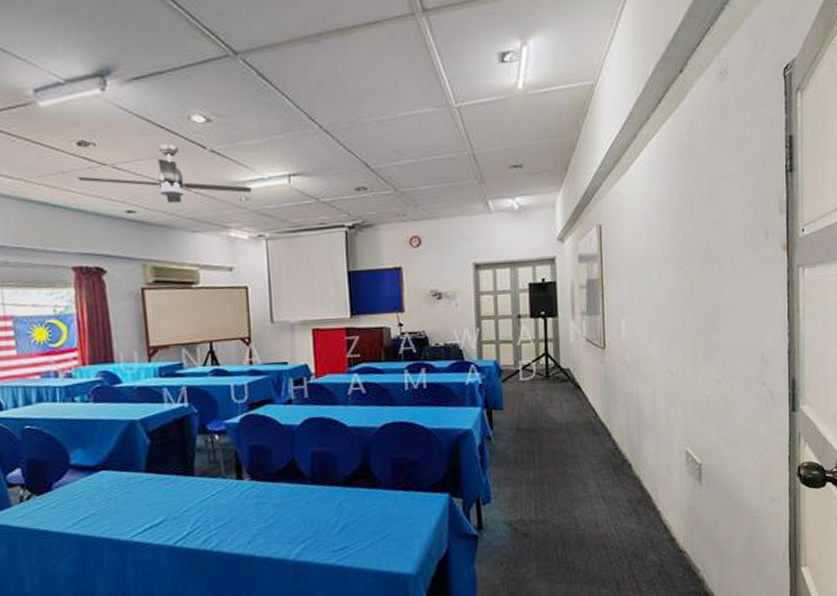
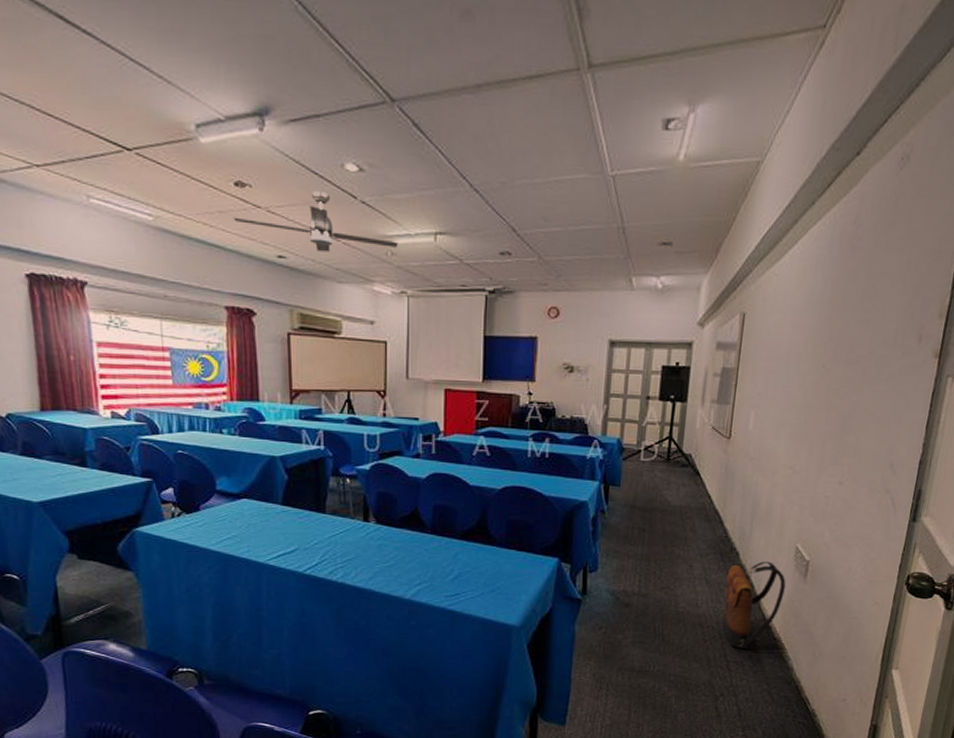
backpack: none [623,469,682,567] -> present [722,561,786,650]

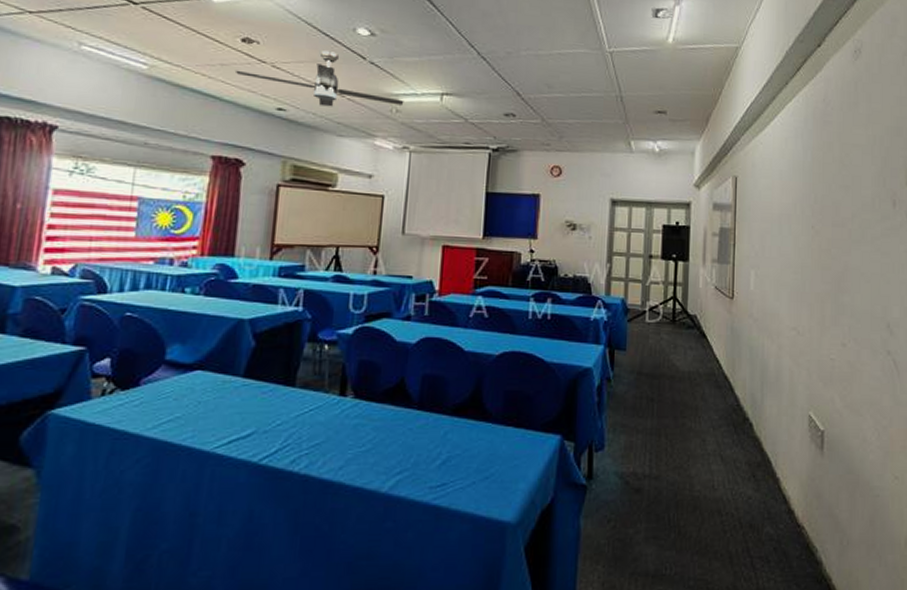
backpack: present [722,561,786,650] -> none [741,433,803,541]

